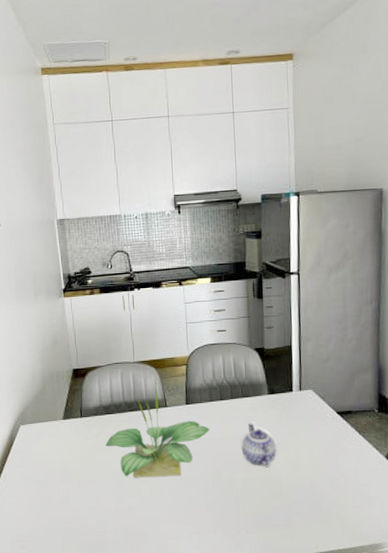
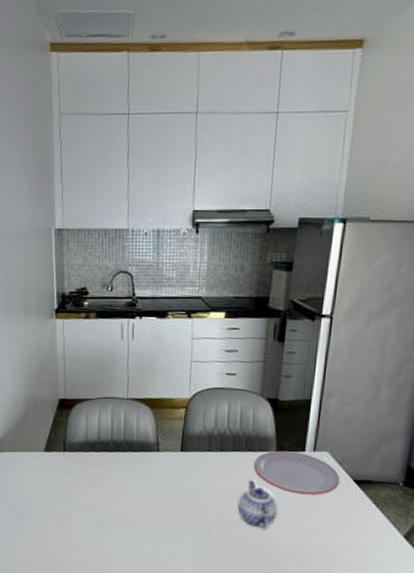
potted plant: present [106,379,210,478] -> none [88,420,204,527]
plate: none [250,393,326,431] -> present [253,450,340,495]

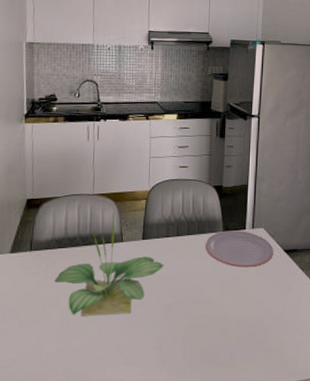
potted plant: none [88,420,204,527] -> present [54,212,164,316]
teapot: present [237,480,279,530] -> none [193,260,227,304]

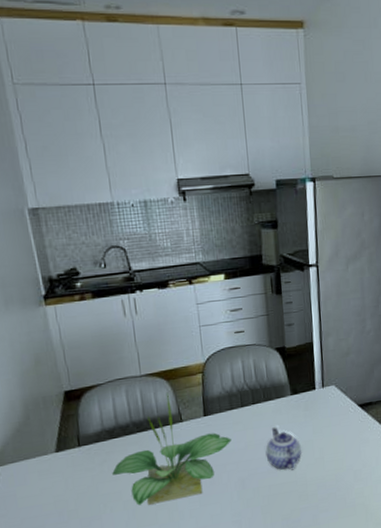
teapot: none [193,260,227,304] -> present [265,427,302,471]
plate: present [205,231,274,268] -> none [273,391,348,430]

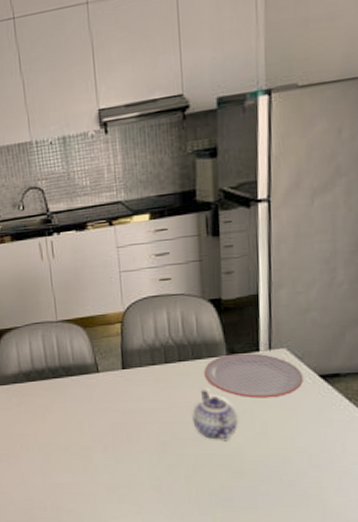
potted plant: present [112,392,232,506] -> none [28,340,152,452]
plate: none [273,391,348,430] -> present [203,353,304,398]

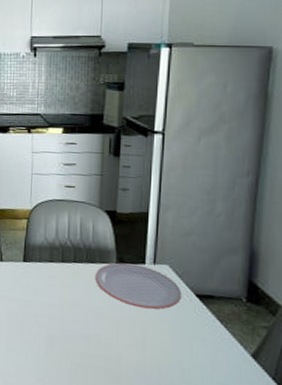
teapot: present [192,390,239,441] -> none [80,292,122,345]

